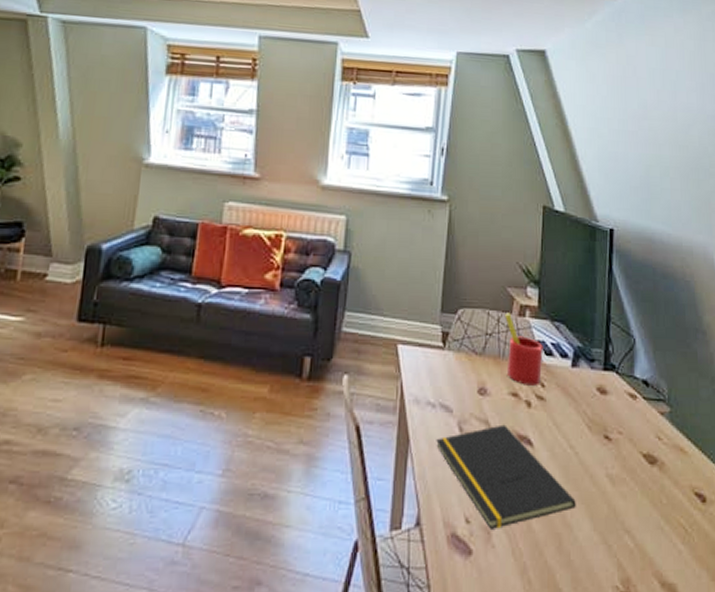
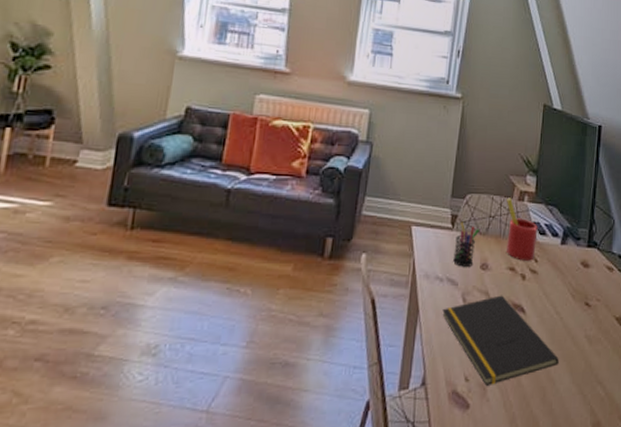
pen holder: none [446,339,475,391] -> present [453,221,479,267]

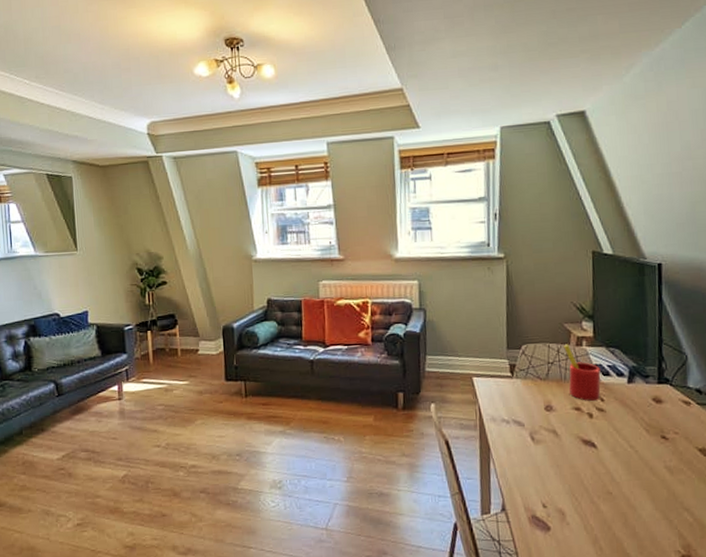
notepad: present [442,295,559,386] -> none [512,432,638,511]
pen holder: present [453,221,479,267] -> none [516,370,539,410]

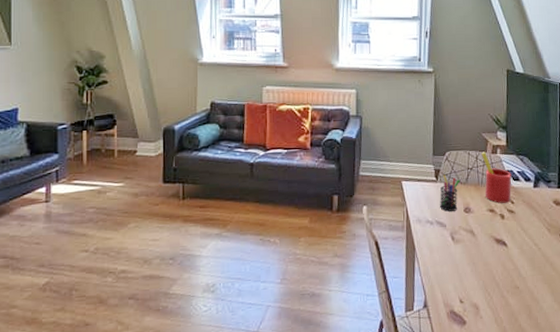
pen holder: none [516,370,539,410] -> present [440,174,460,212]

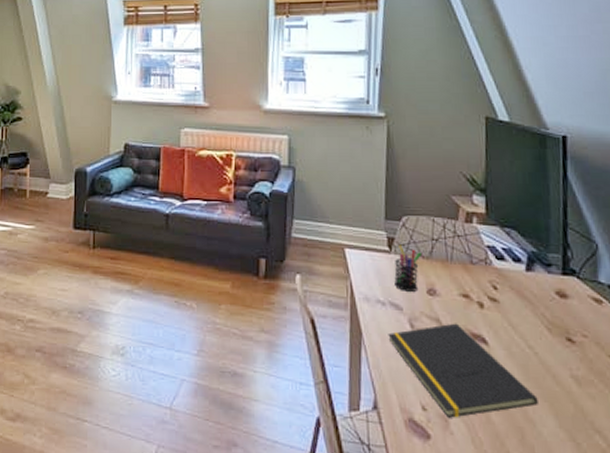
notepad: none [435,232,541,306] -> present [388,323,538,418]
straw: present [482,151,512,203] -> none [451,219,494,288]

